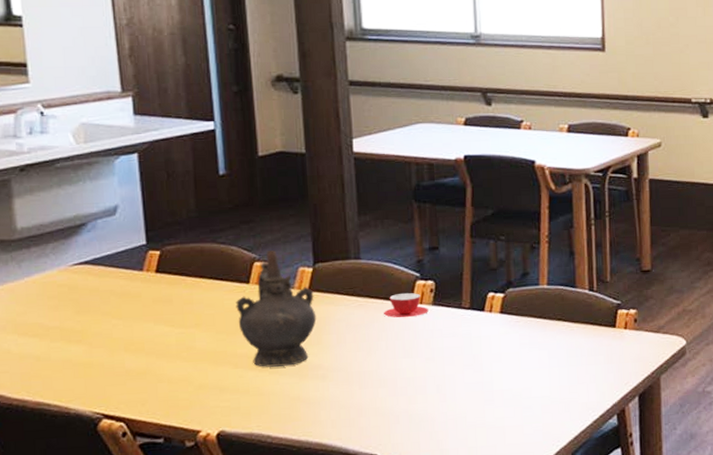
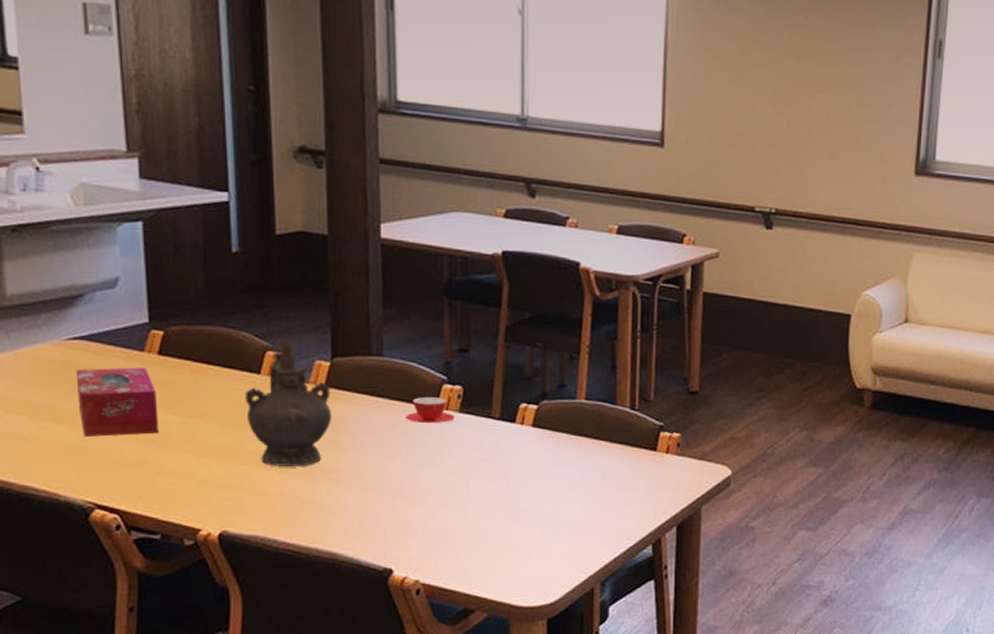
tissue box: none [81,285,159,354] -> present [75,367,159,438]

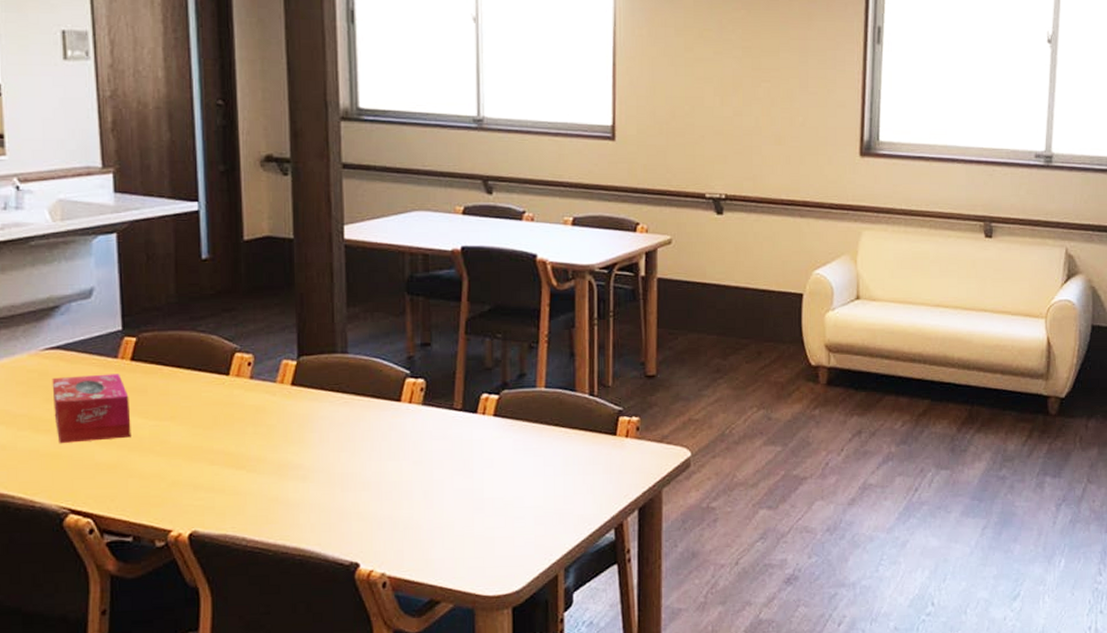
ceremonial vessel: present [244,340,332,468] -> none [214,341,299,466]
teacup: present [406,397,455,423] -> none [370,391,418,417]

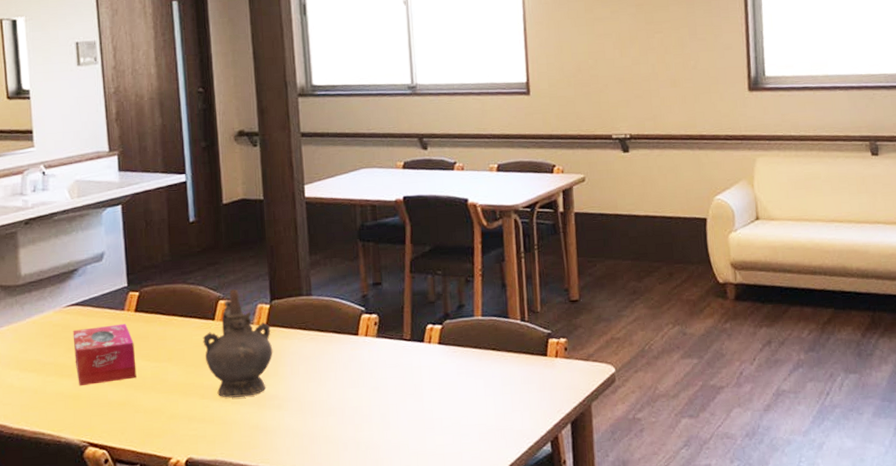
ceremonial vessel: none [214,341,299,466] -> present [203,289,273,399]

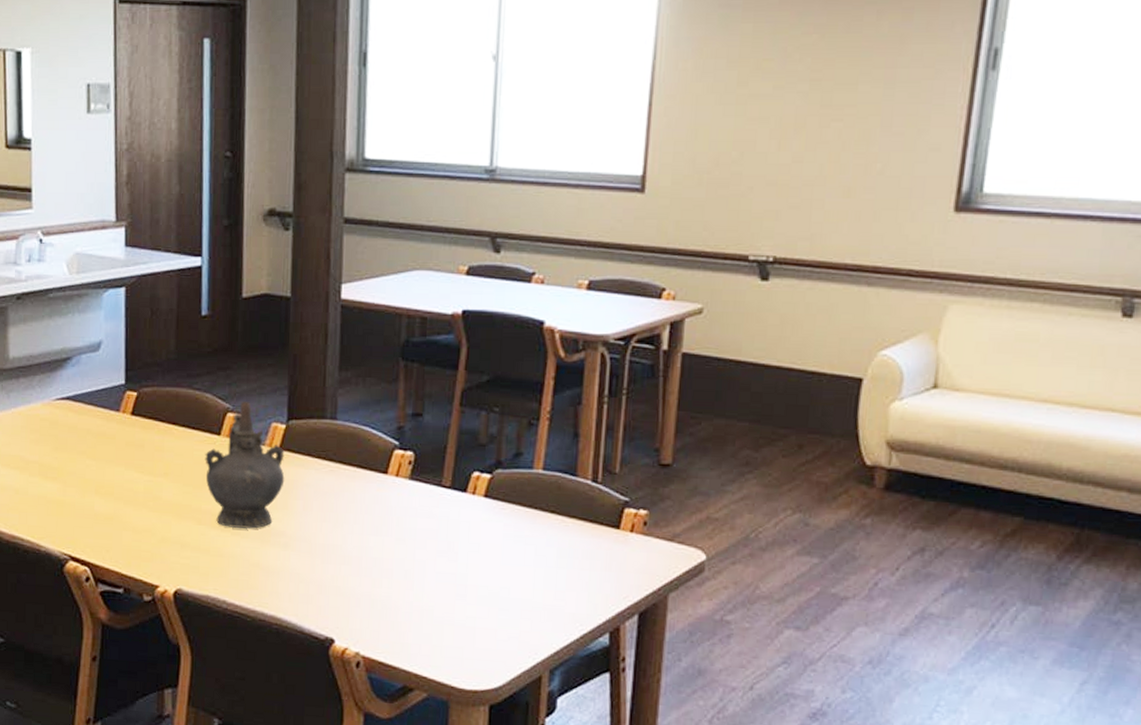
tissue box: present [72,324,137,387] -> none [61,426,128,492]

